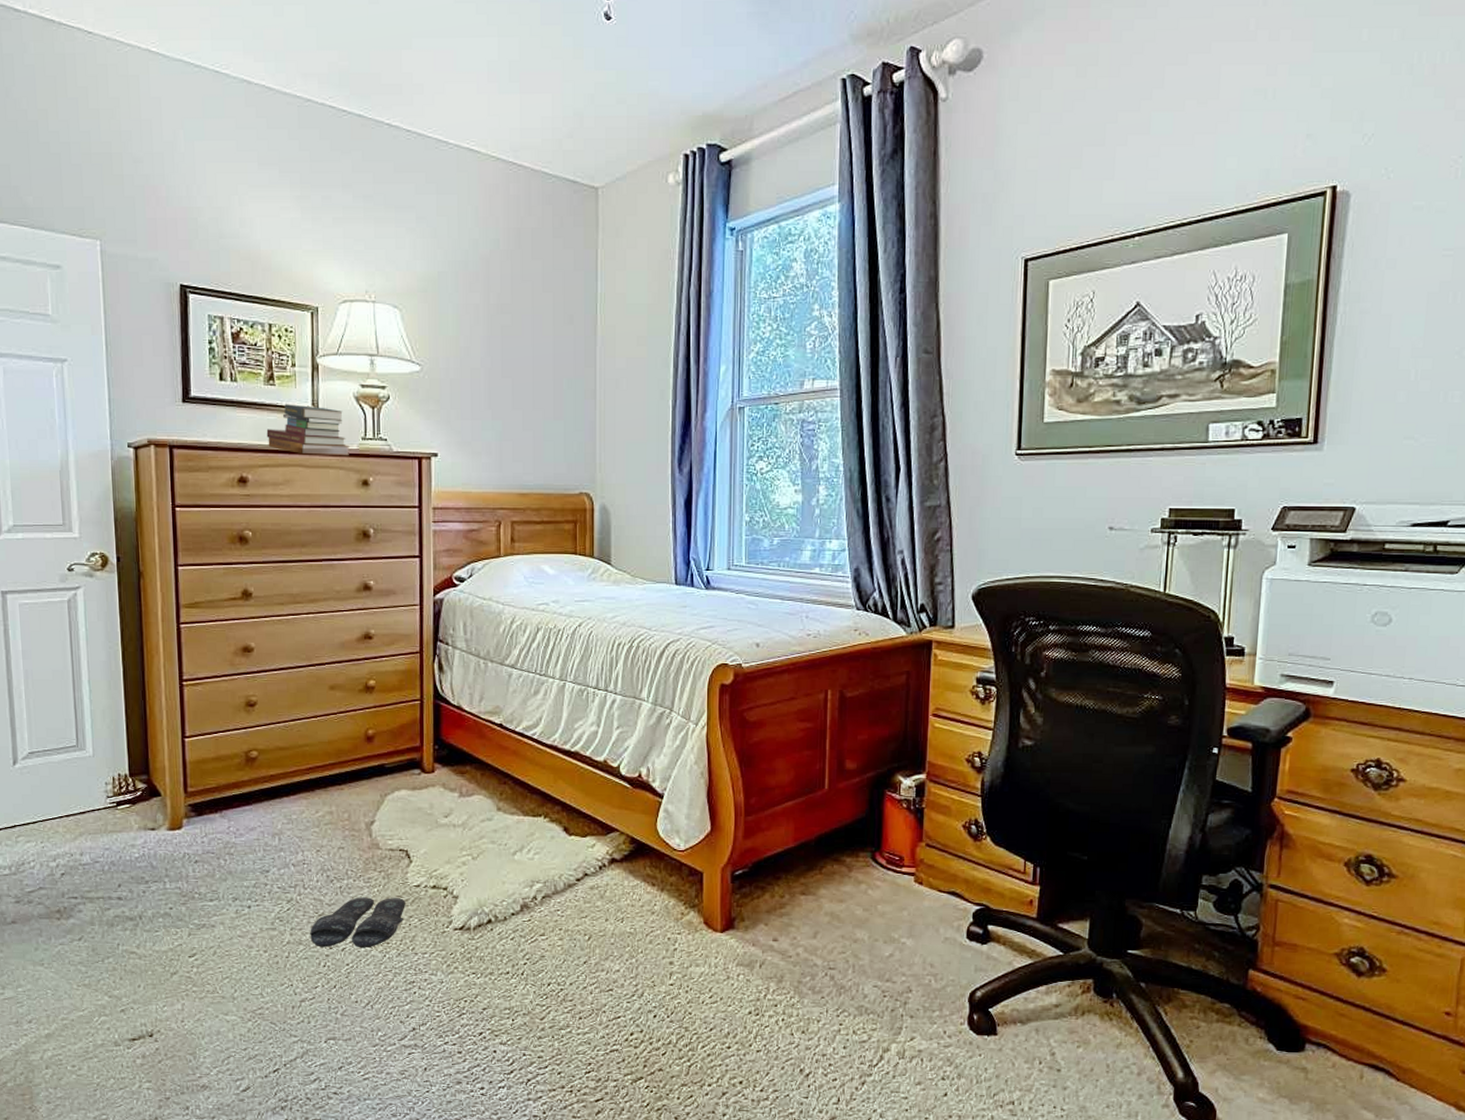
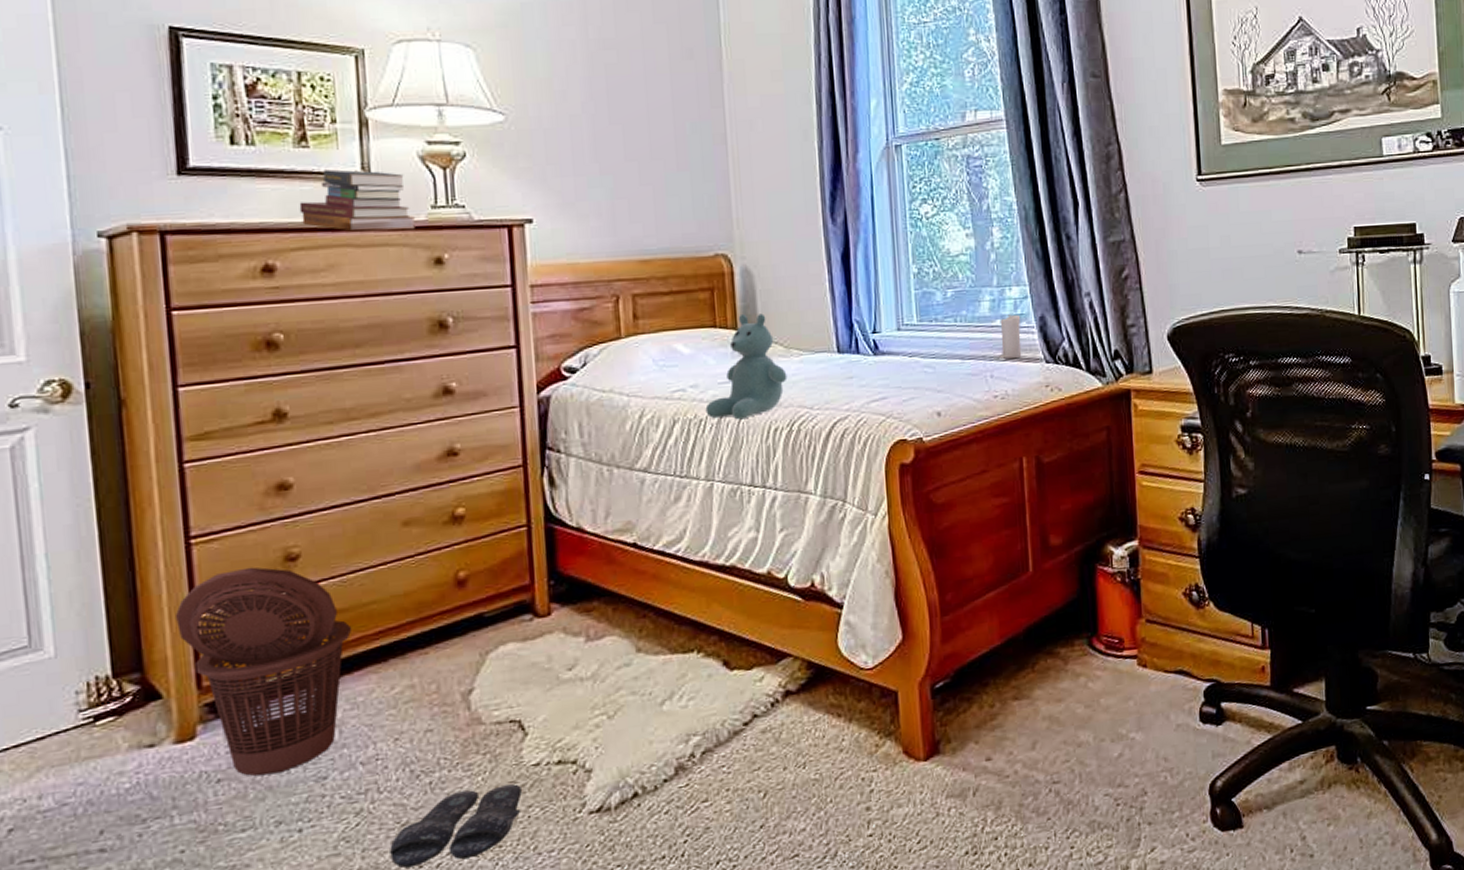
laundry basket: none [172,707,291,863] -> present [176,567,352,777]
stuffed bear: none [563,544,632,633] -> present [705,313,788,420]
candle: none [815,564,838,604] -> present [999,314,1022,360]

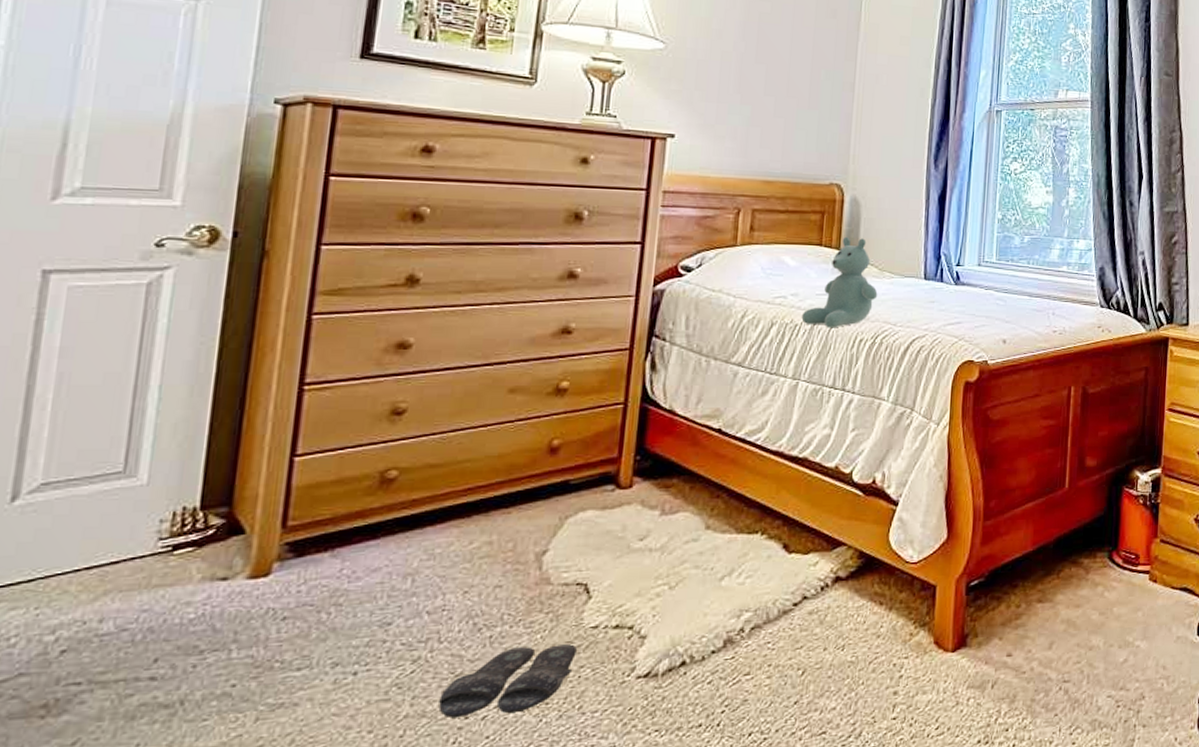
laundry basket: present [176,567,352,777] -> none [274,417,443,617]
books: present [299,169,416,232] -> none [466,70,571,131]
candle: present [999,314,1022,360] -> none [1062,263,1084,301]

